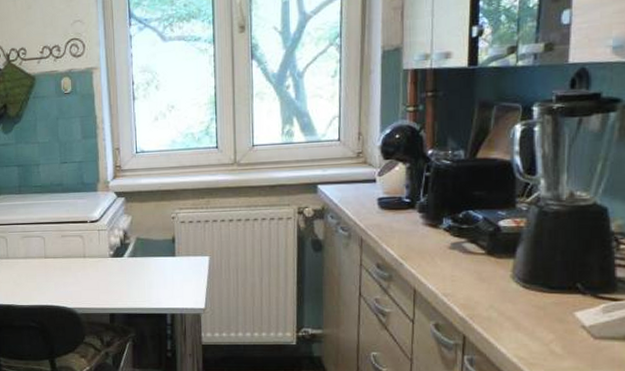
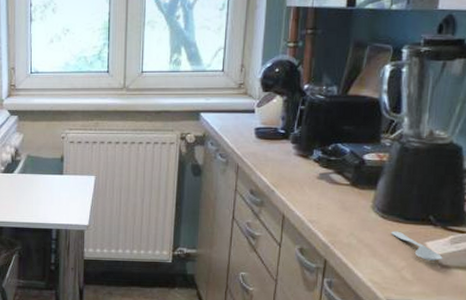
spoon: none [534,301,595,332] -> present [391,231,443,261]

